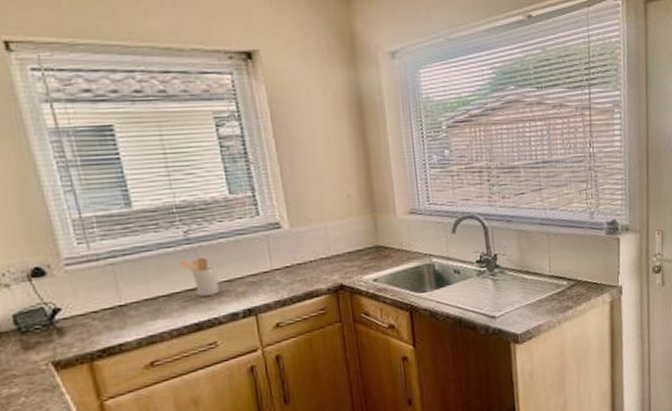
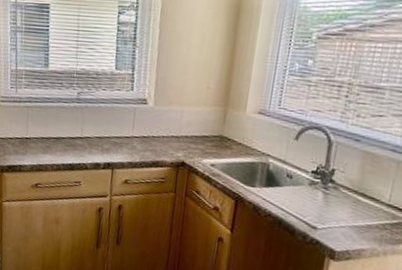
utensil holder: present [178,257,220,296] -> none [69,114,94,146]

